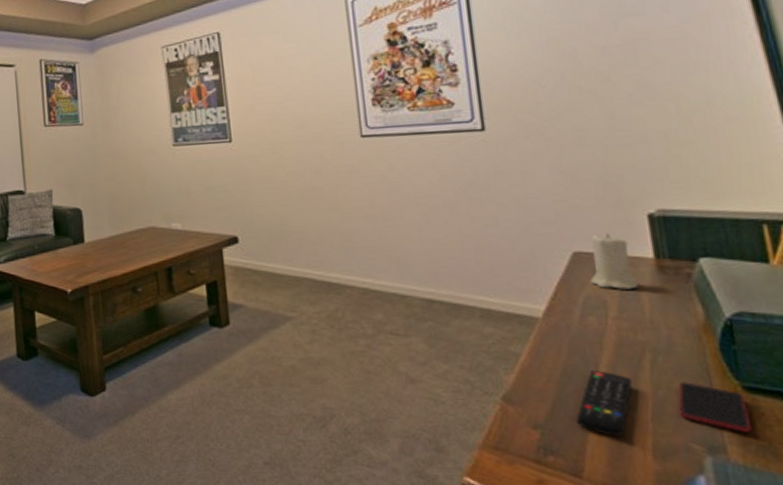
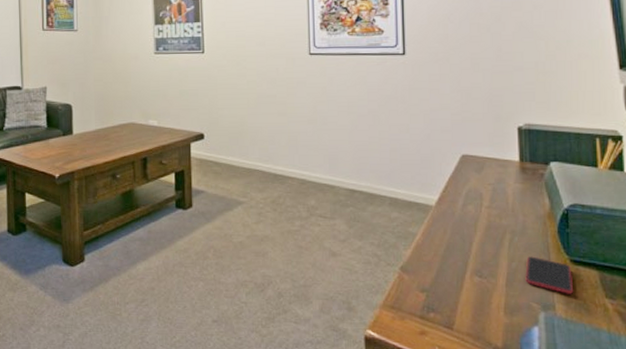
remote control: present [576,370,633,436] -> none [453,247,495,297]
candle: present [590,234,639,290] -> none [472,141,507,185]

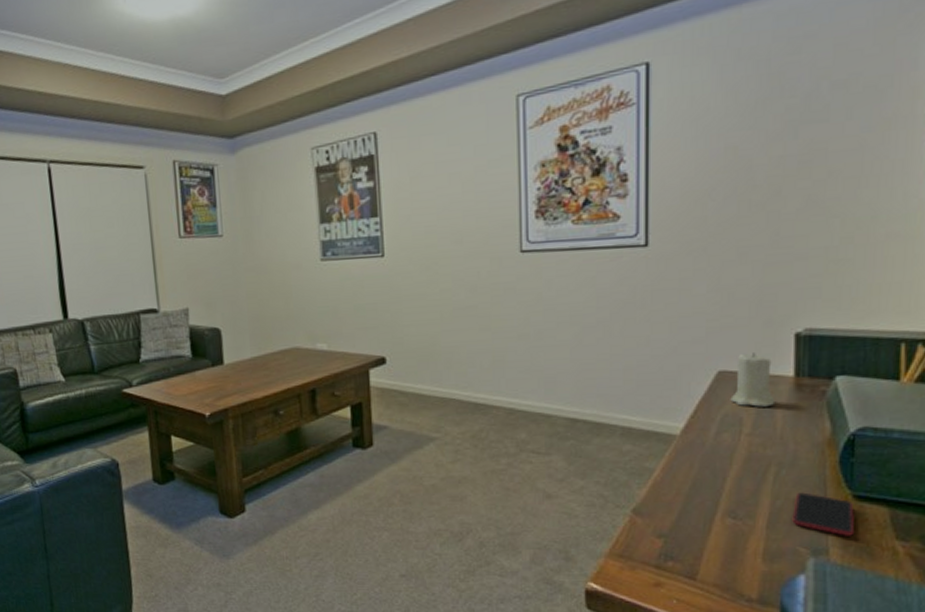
candle: none [472,141,507,185] -> present [730,353,776,407]

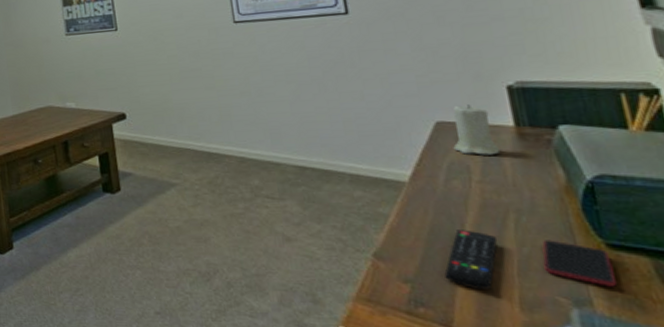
remote control: none [698,483,755,542] -> present [444,230,498,289]

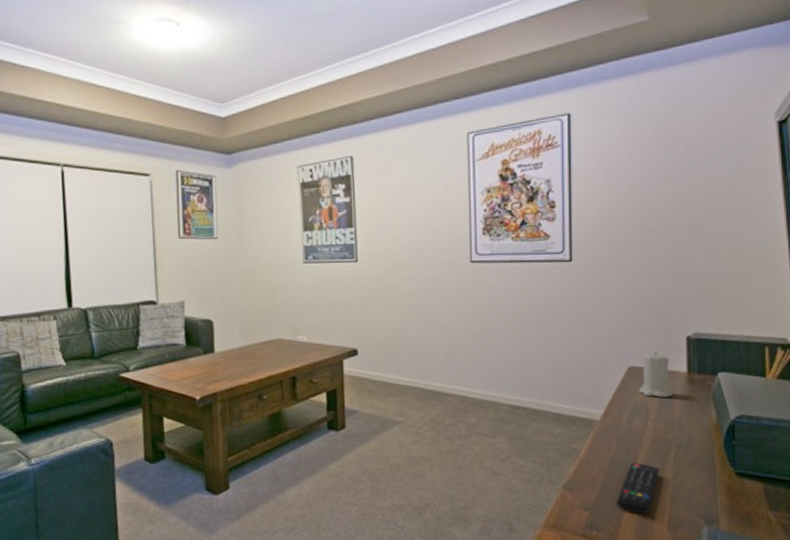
smartphone: present [542,240,618,287] -> none [690,470,738,508]

